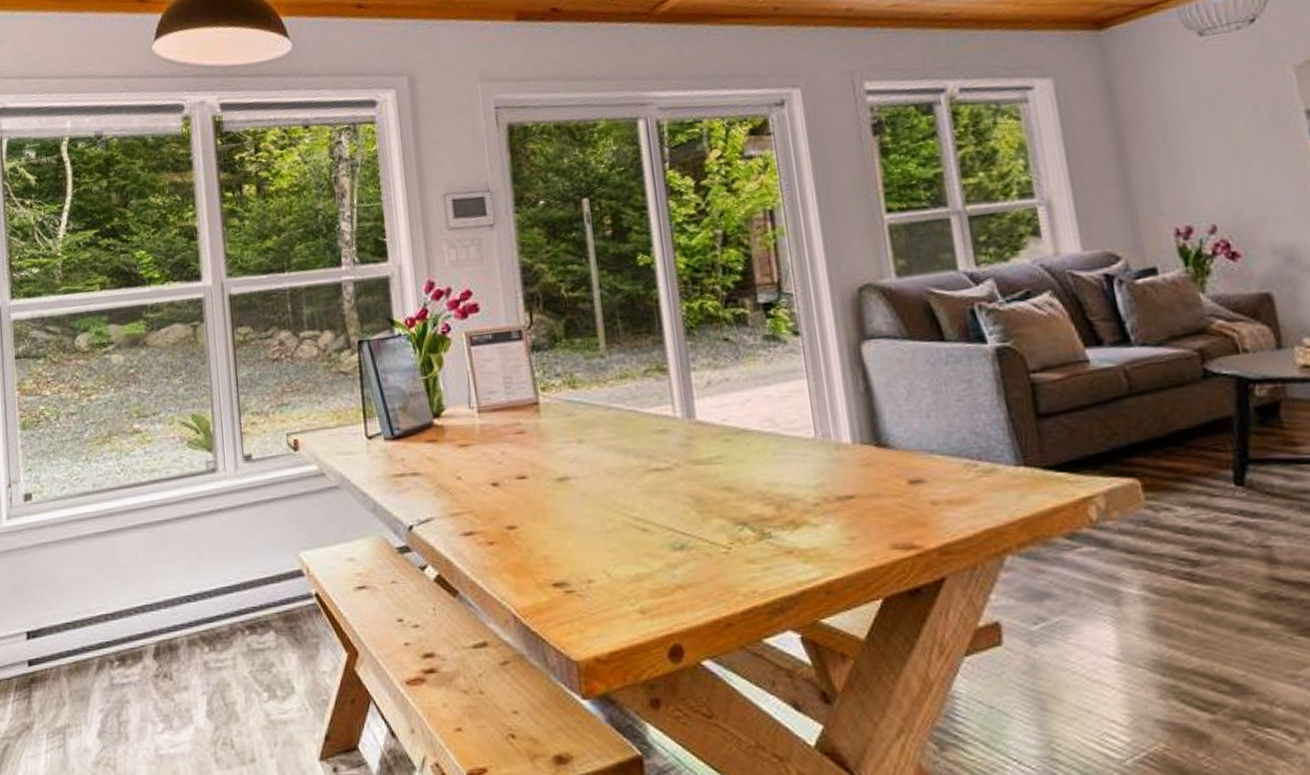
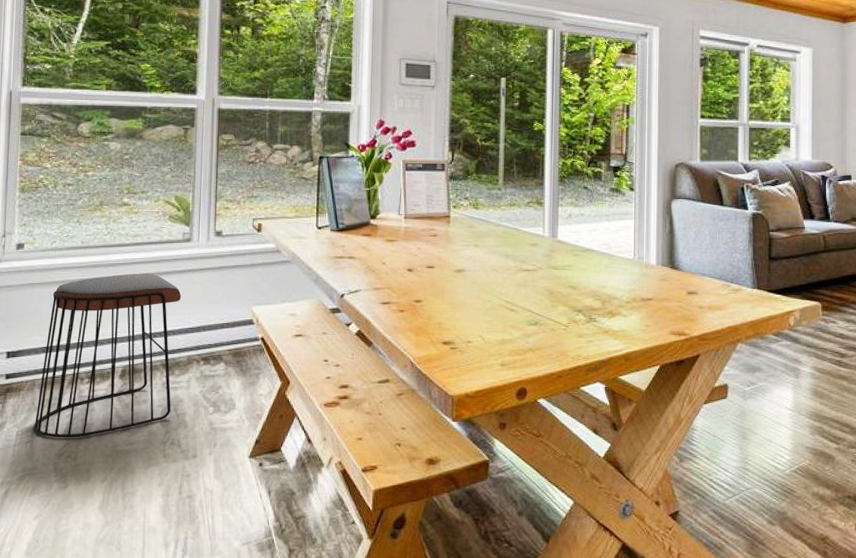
stool: none [65,518,218,740] -> present [34,273,182,438]

